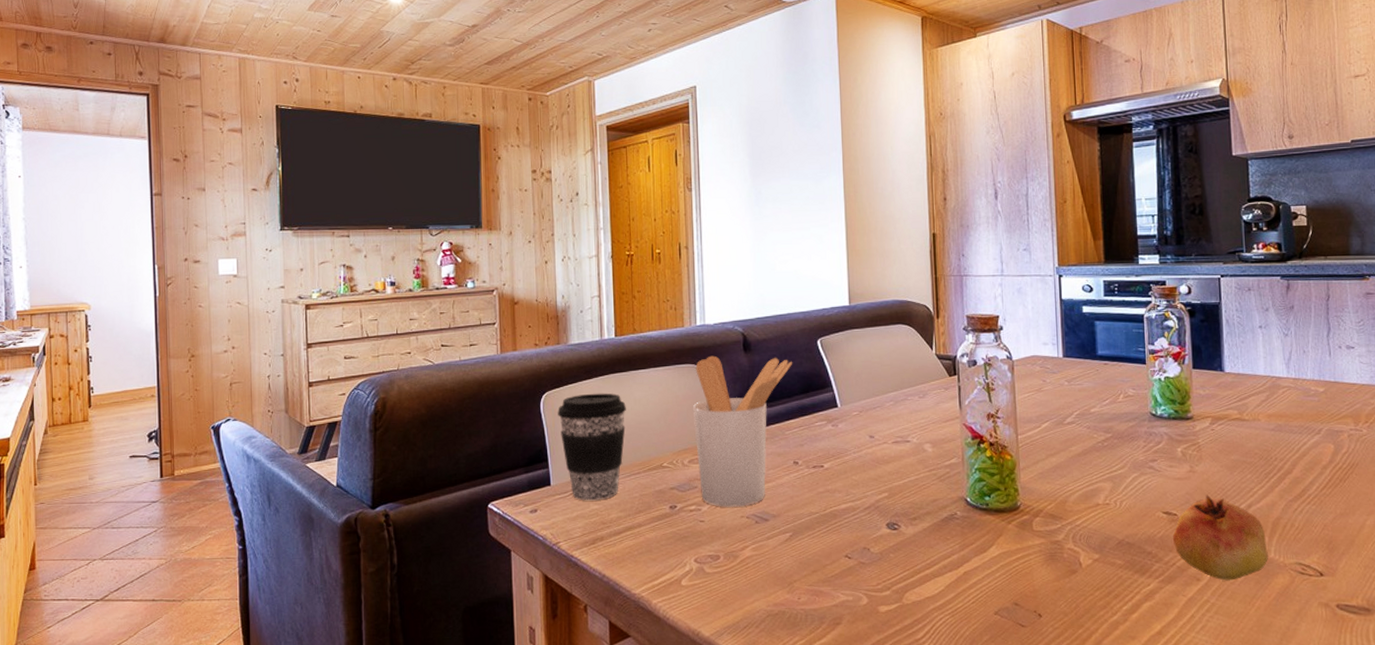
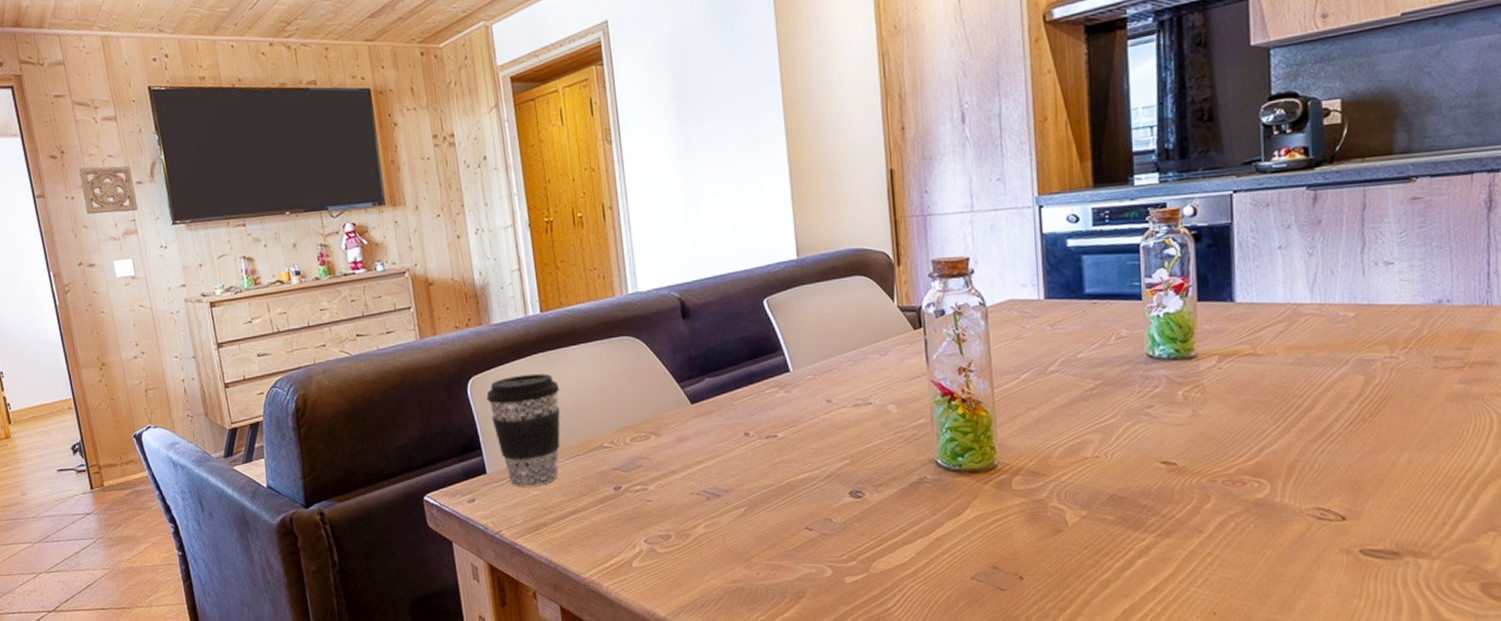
wall ornament: none [198,171,249,216] -> present [78,166,138,215]
utensil holder: present [692,355,793,507] -> none [630,323,738,485]
fruit: present [1172,495,1268,581] -> none [1171,440,1282,531]

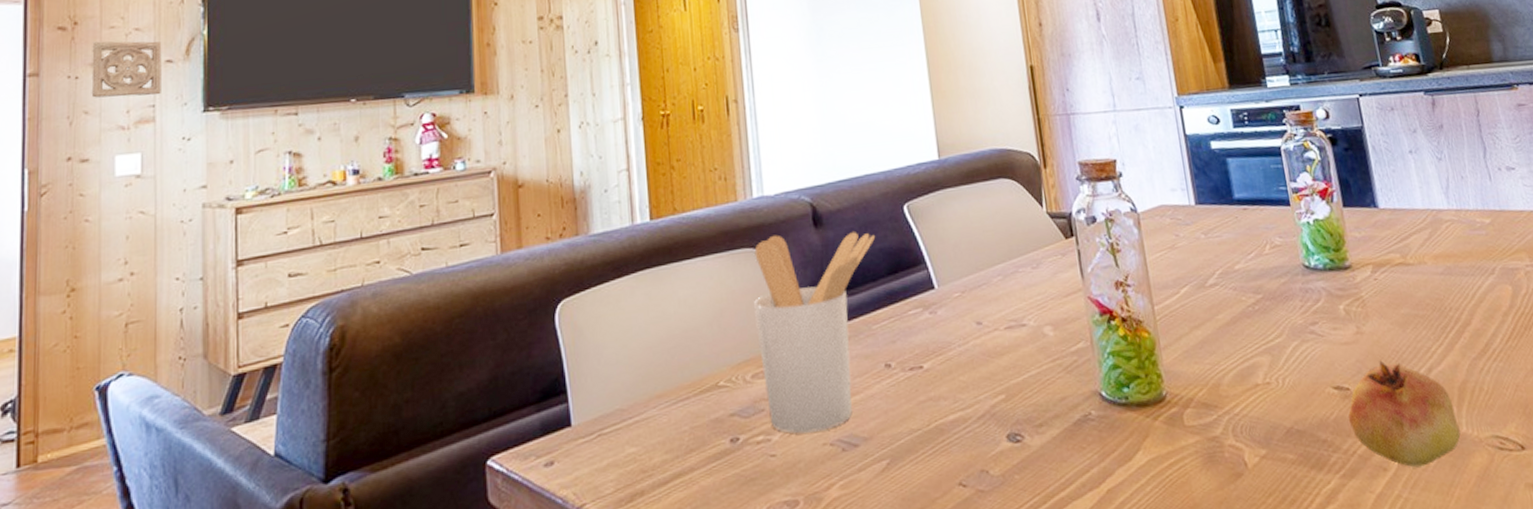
coffee cup: present [486,373,560,487] -> none [578,294,668,443]
utensil holder: none [630,323,738,485] -> present [753,232,876,434]
fruit: none [1171,440,1282,531] -> present [1348,360,1461,468]

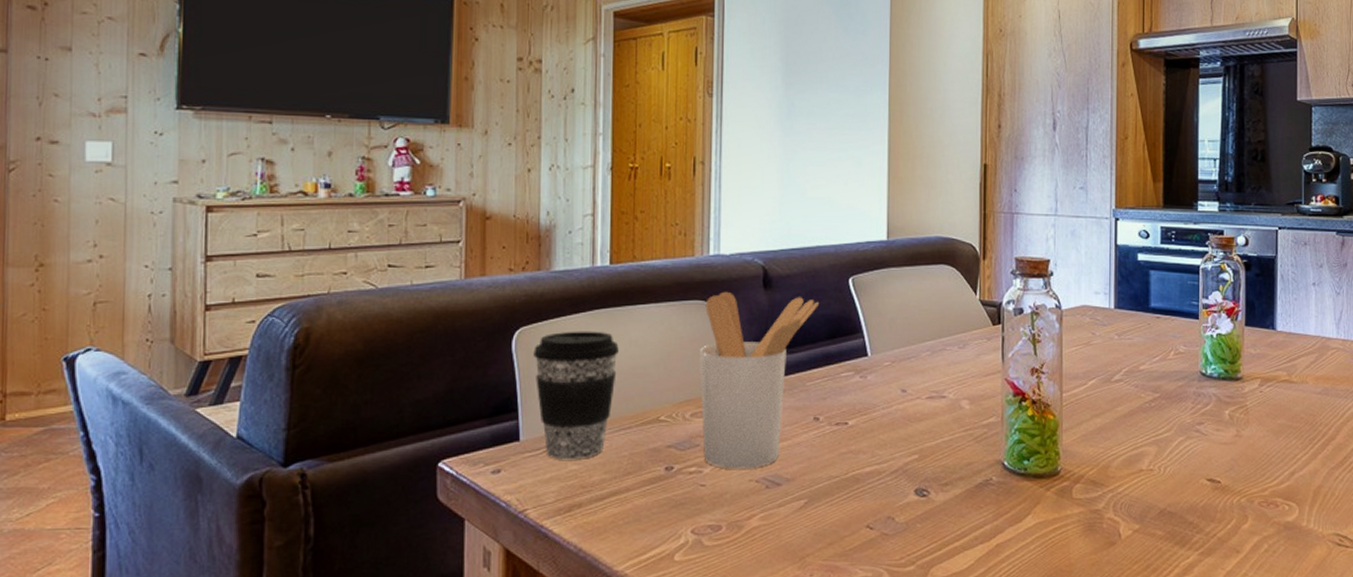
wall ornament: present [91,41,162,98] -> none [61,25,135,87]
coffee cup: none [578,294,668,443] -> present [533,331,619,460]
fruit: present [1348,360,1461,468] -> none [1214,461,1308,553]

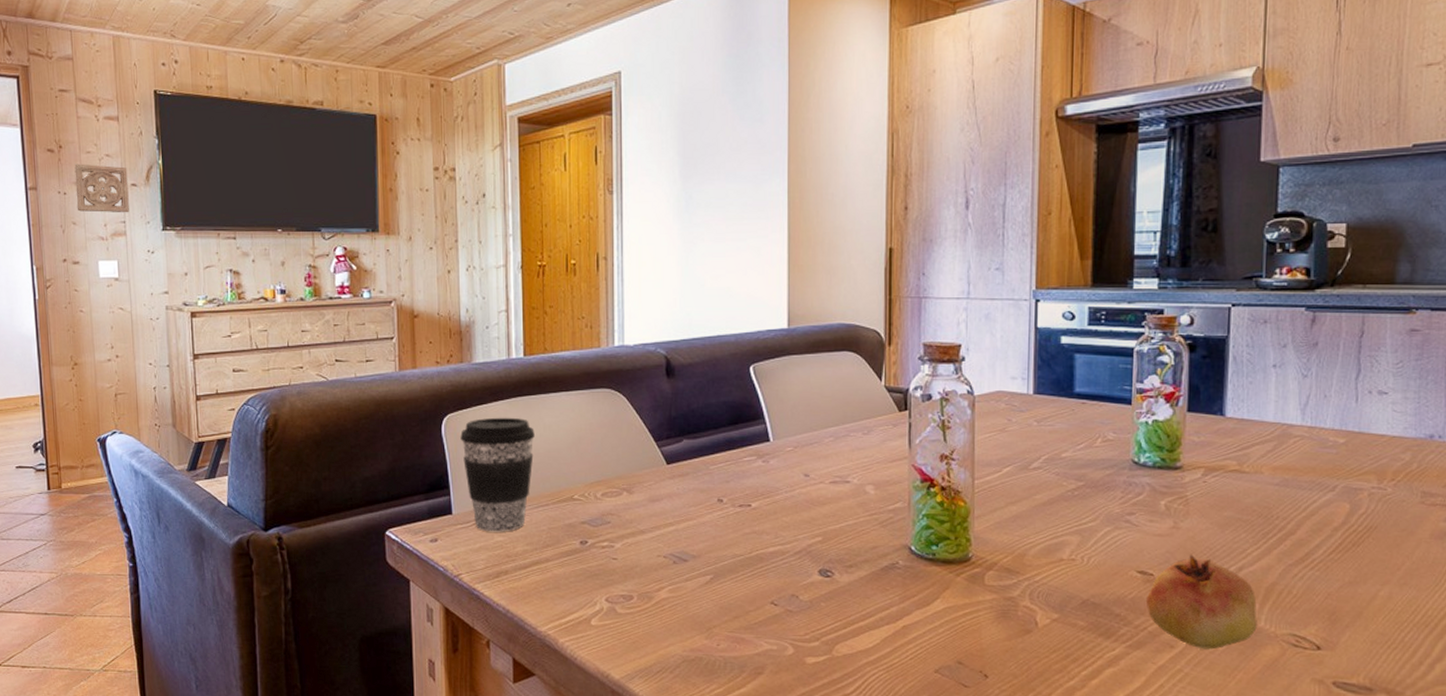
wall ornament: none [61,25,135,87] -> present [74,163,129,213]
utensil holder: present [699,291,820,469] -> none [607,380,721,545]
fruit: none [1214,461,1308,553] -> present [1145,554,1257,650]

